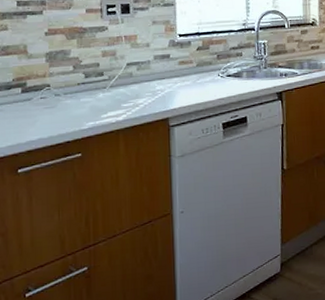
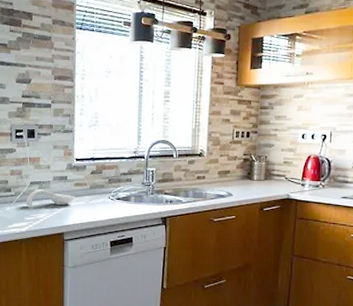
spoon rest: none [122,71,180,91] -> present [26,190,75,206]

